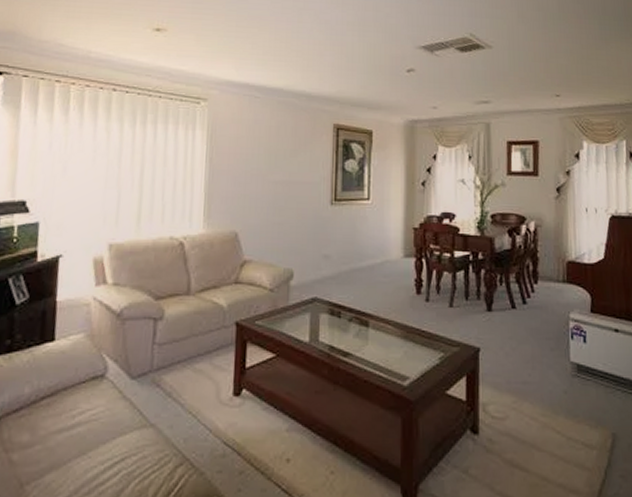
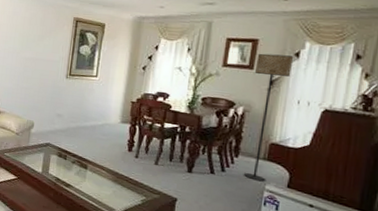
floor lamp: none [540,157,575,310] -> present [244,53,294,182]

